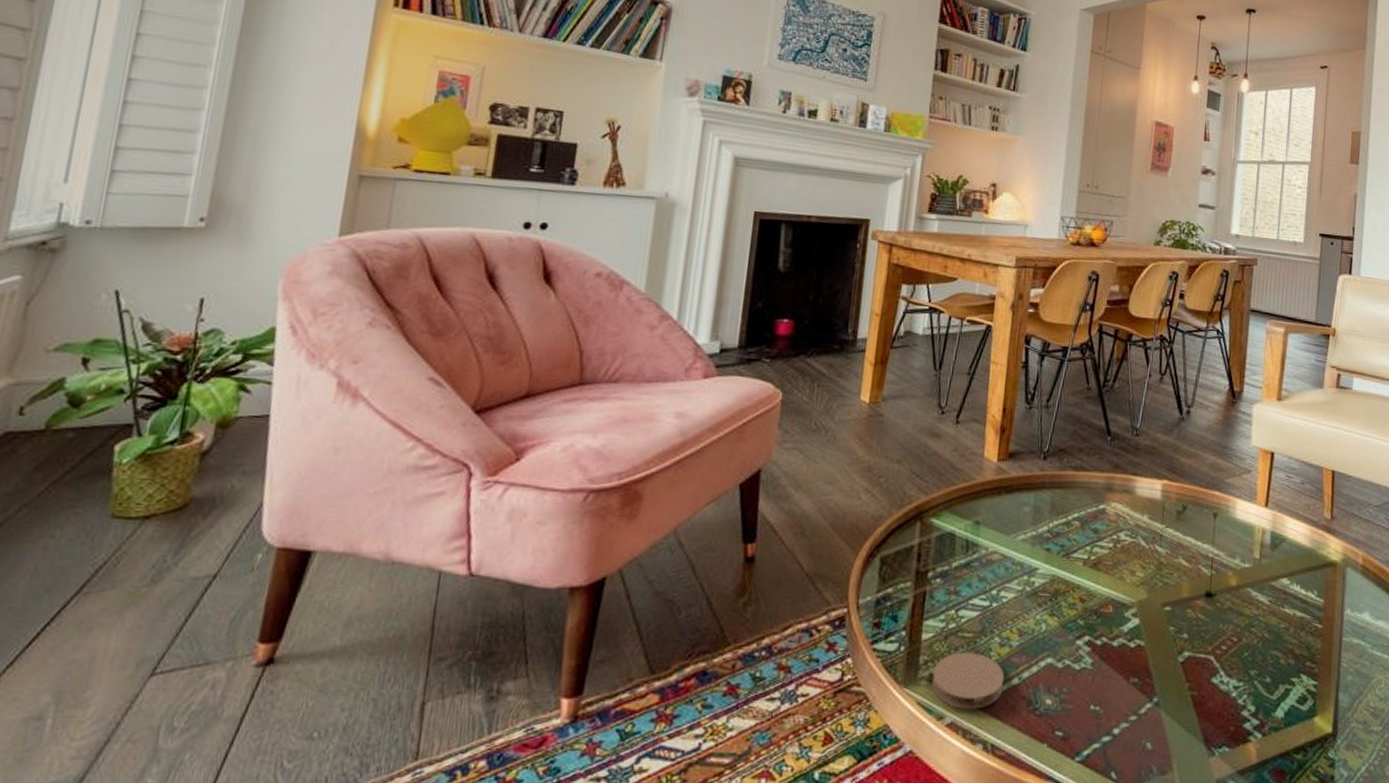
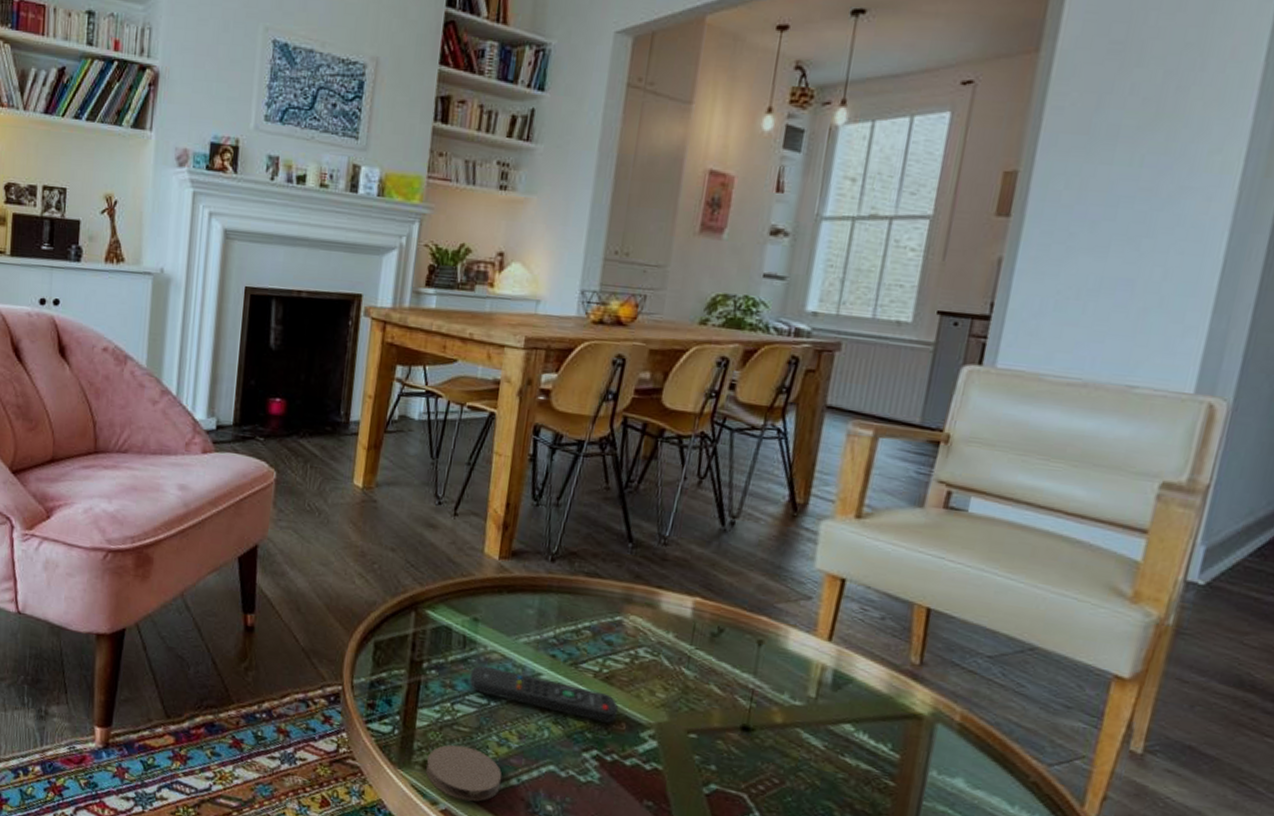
remote control: none [972,567,1106,607] -> present [469,665,619,723]

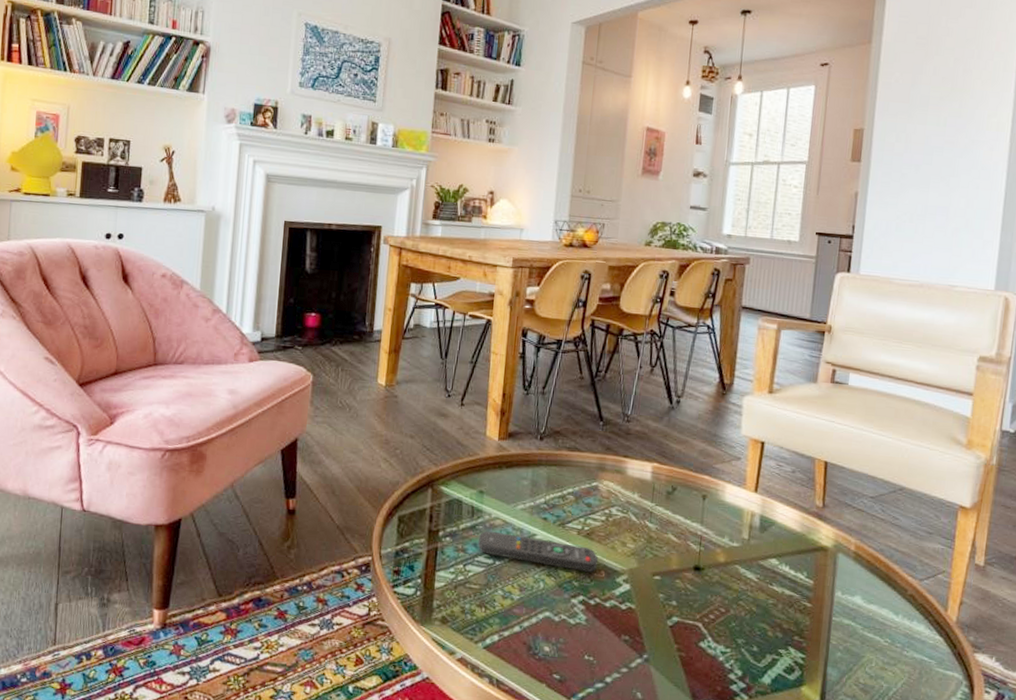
coaster: present [426,744,503,802] -> none [444,600,508,649]

